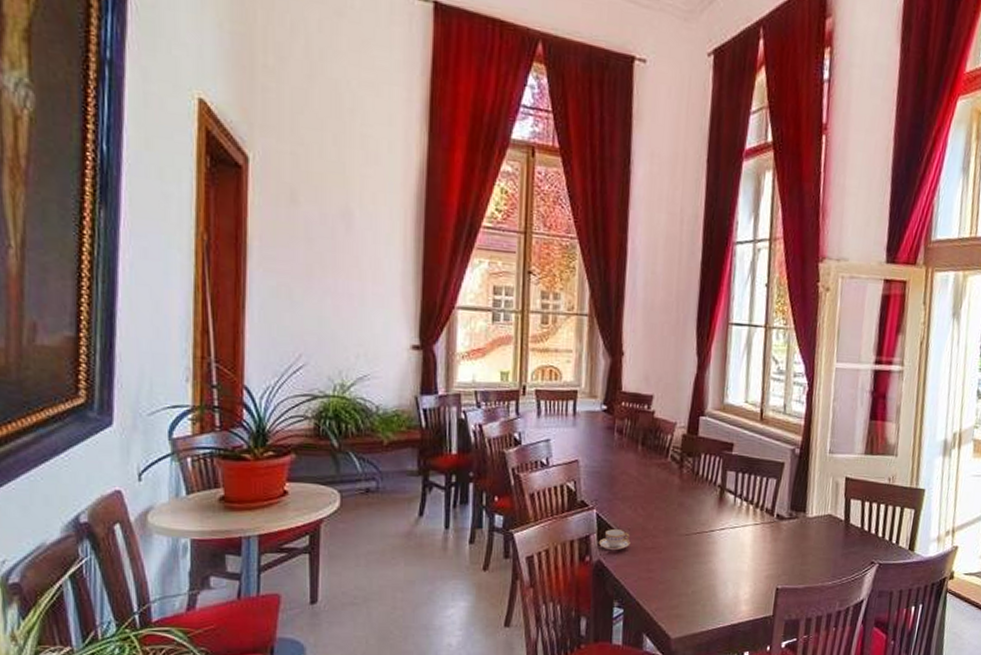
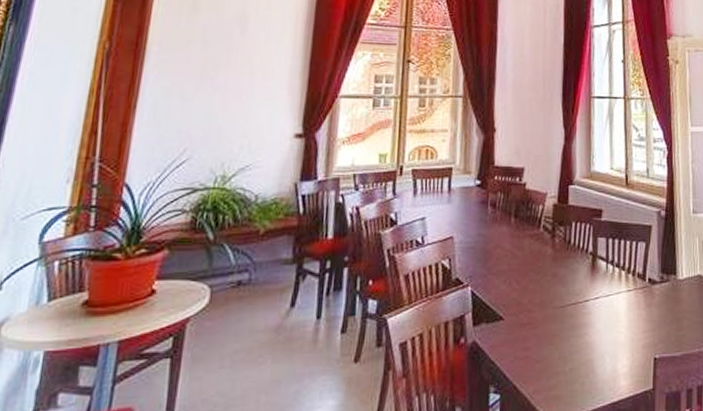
teacup: present [598,529,631,551] -> none [473,306,506,330]

